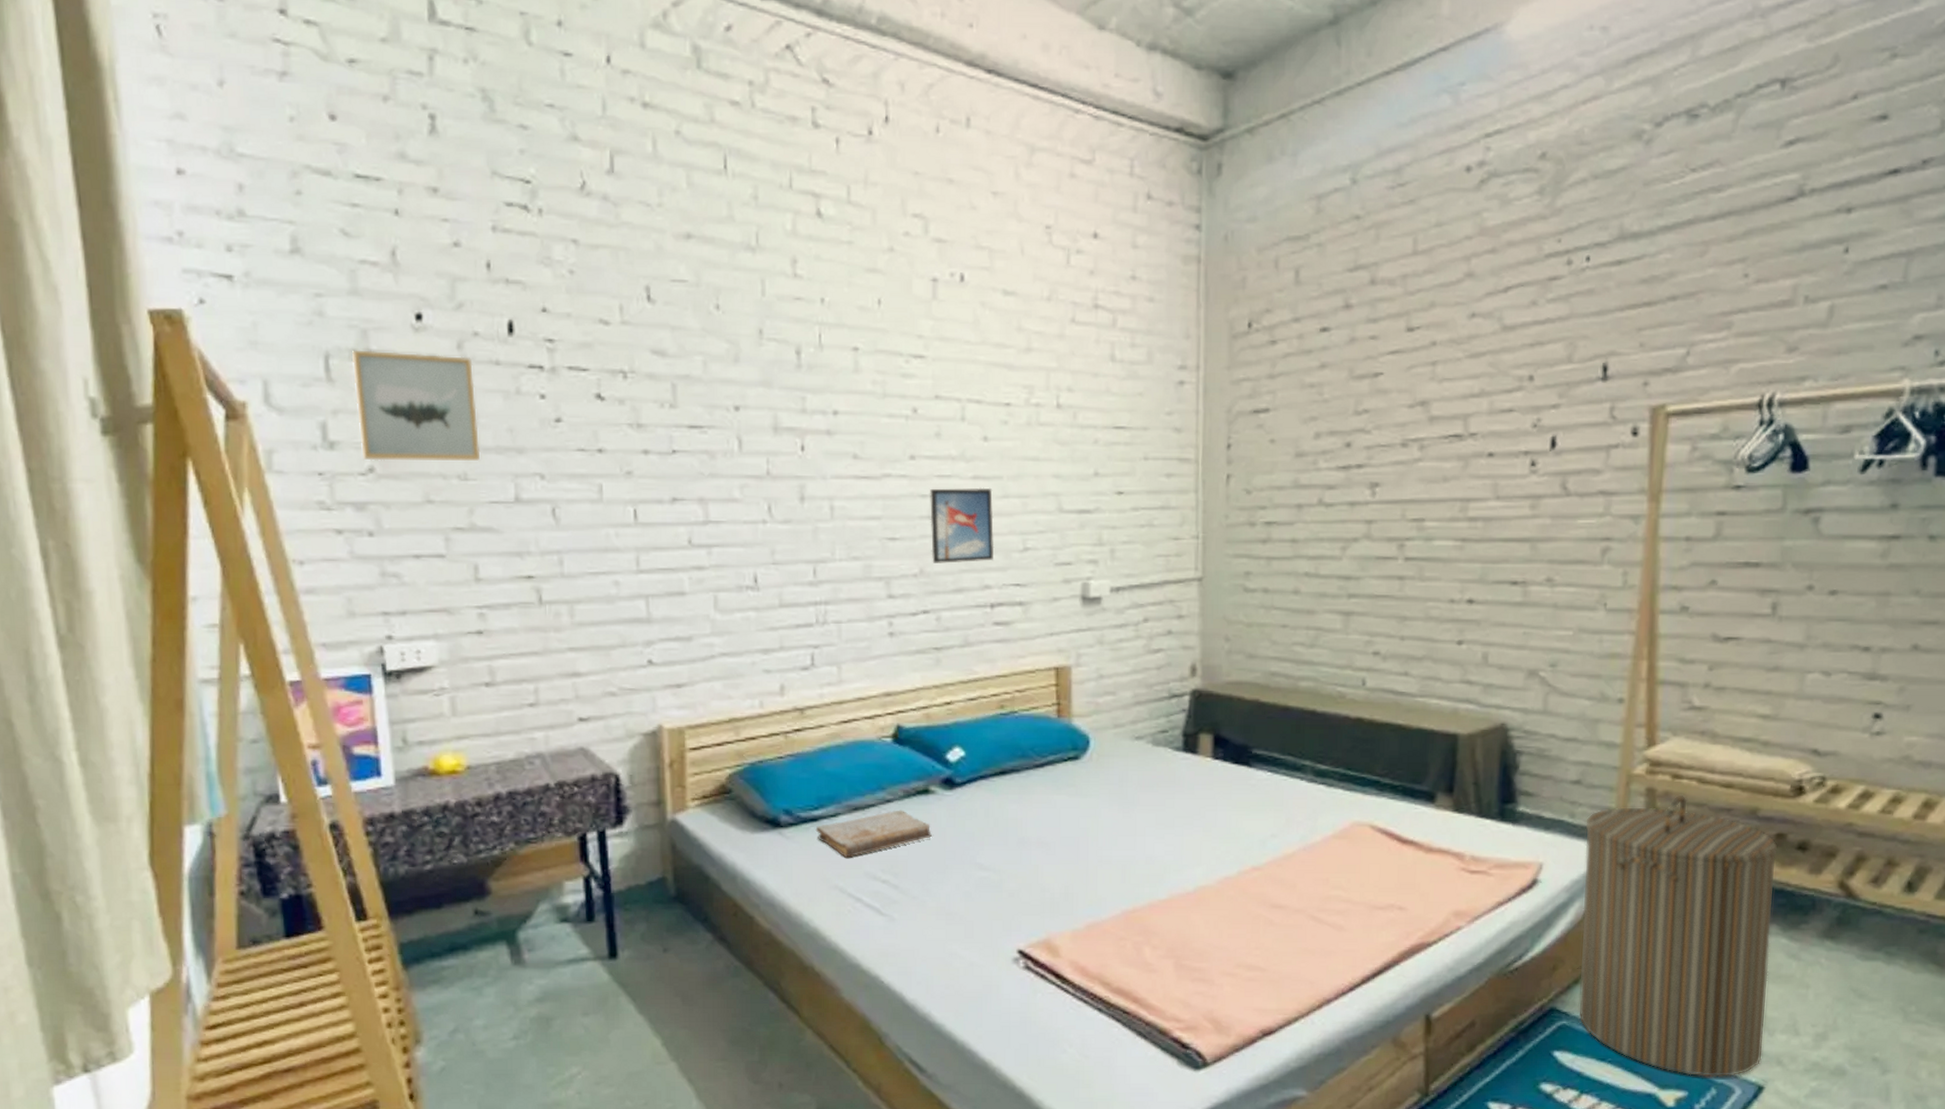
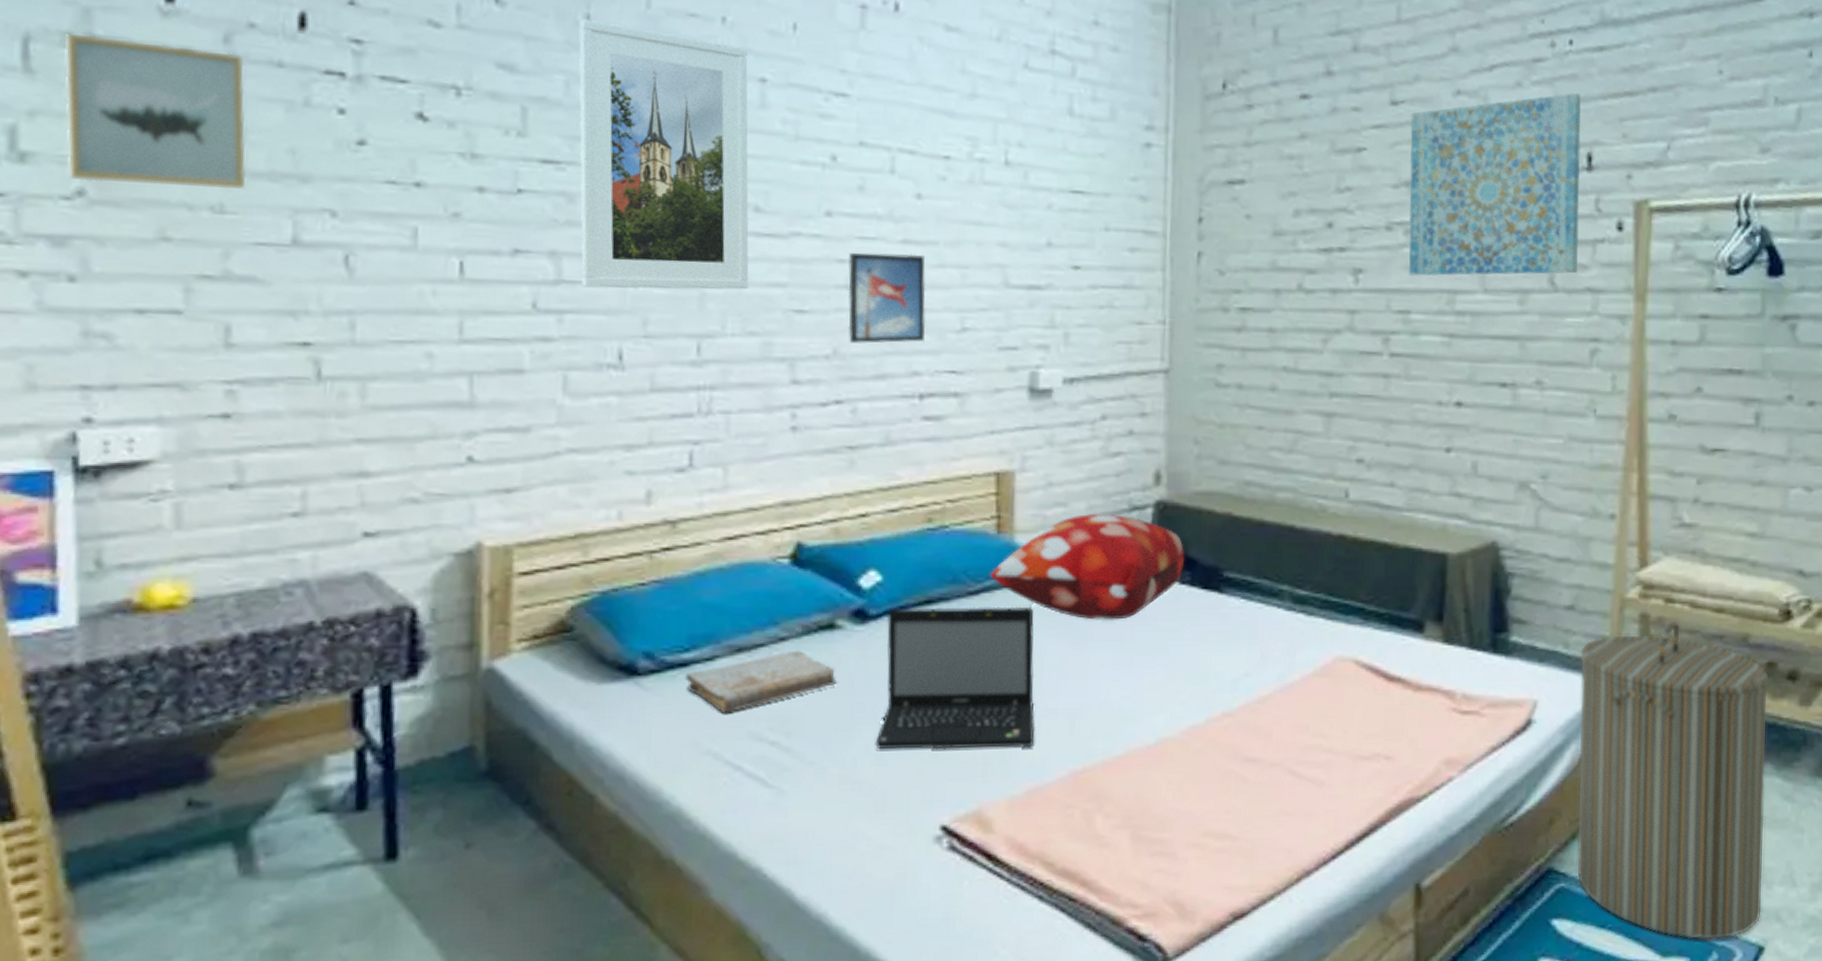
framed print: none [711,310,851,526] -> present [578,20,749,290]
laptop: none [963,777,1093,891] -> present [875,606,1035,750]
decorative pillow: none [1052,701,1218,790] -> present [990,514,1185,622]
wall art: none [1423,306,1597,487] -> present [1408,92,1581,276]

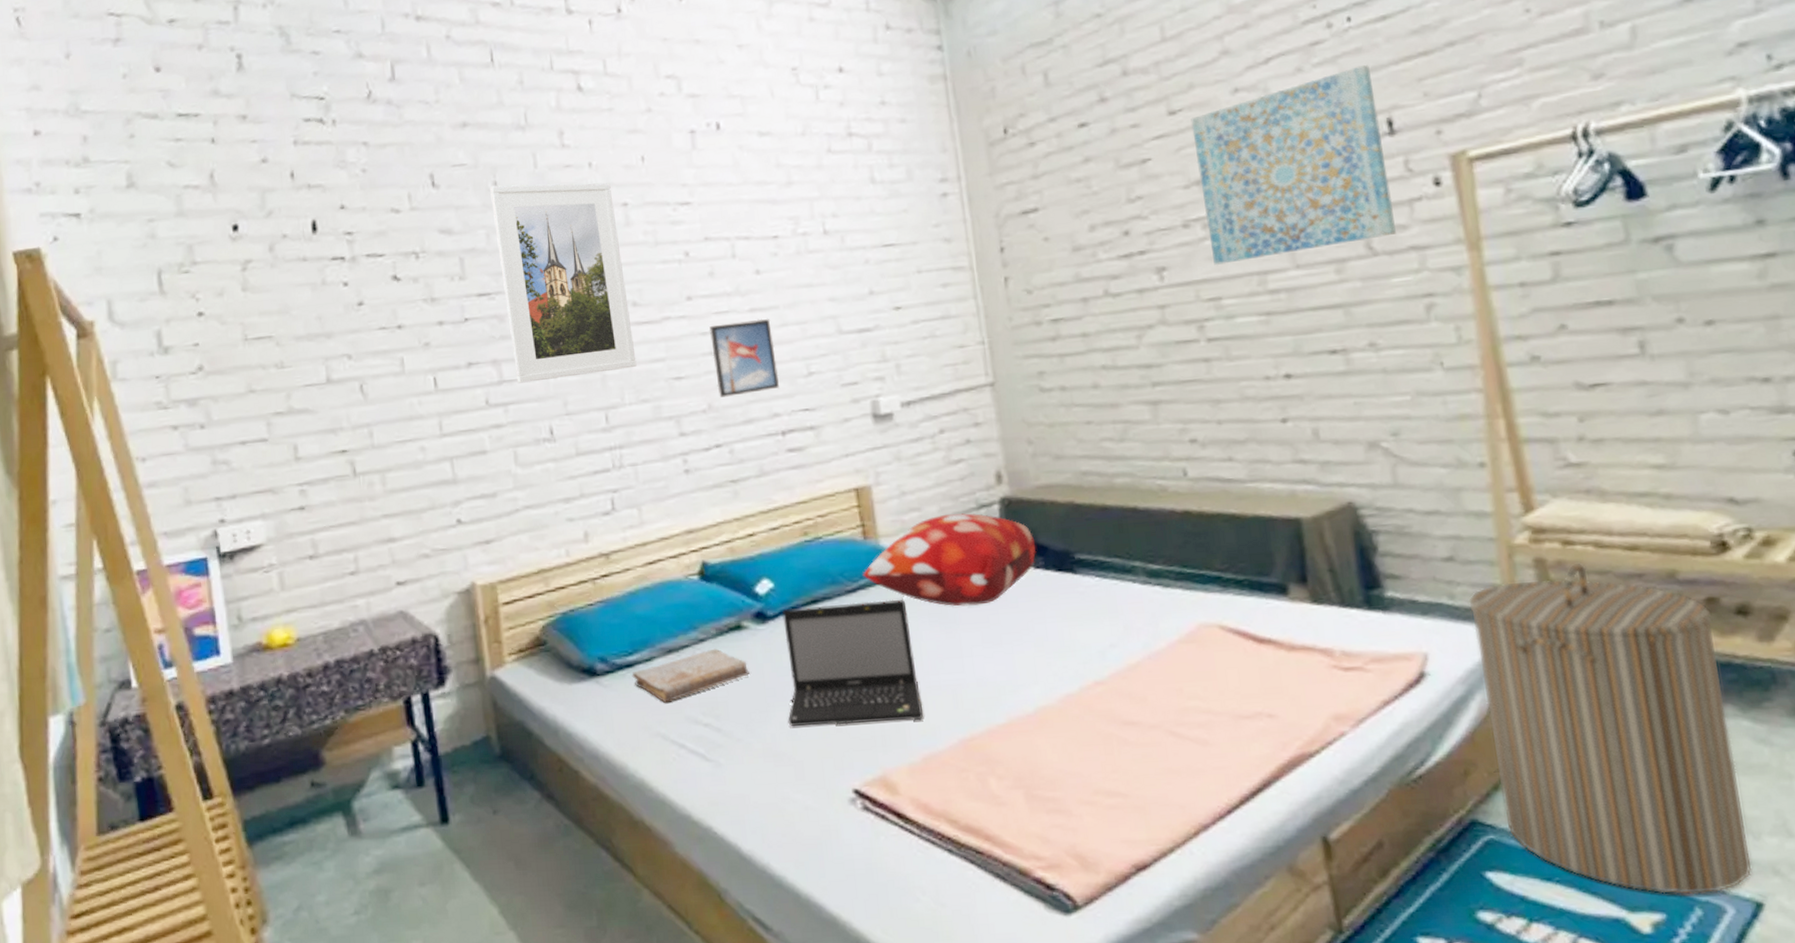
wall art: present [63,33,247,189] -> none [180,257,294,361]

